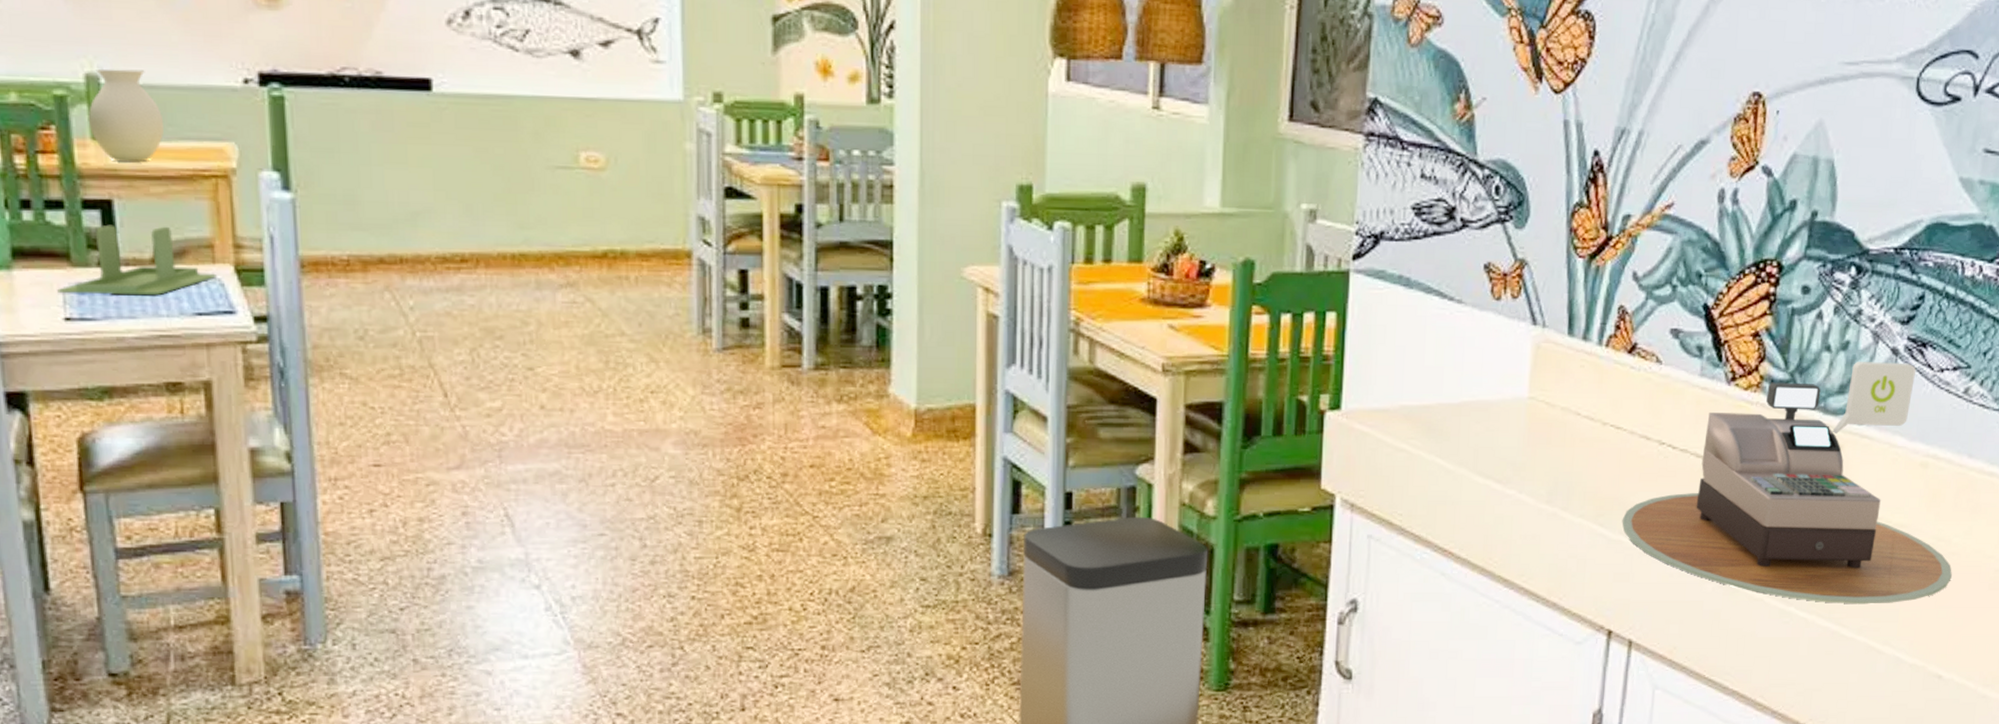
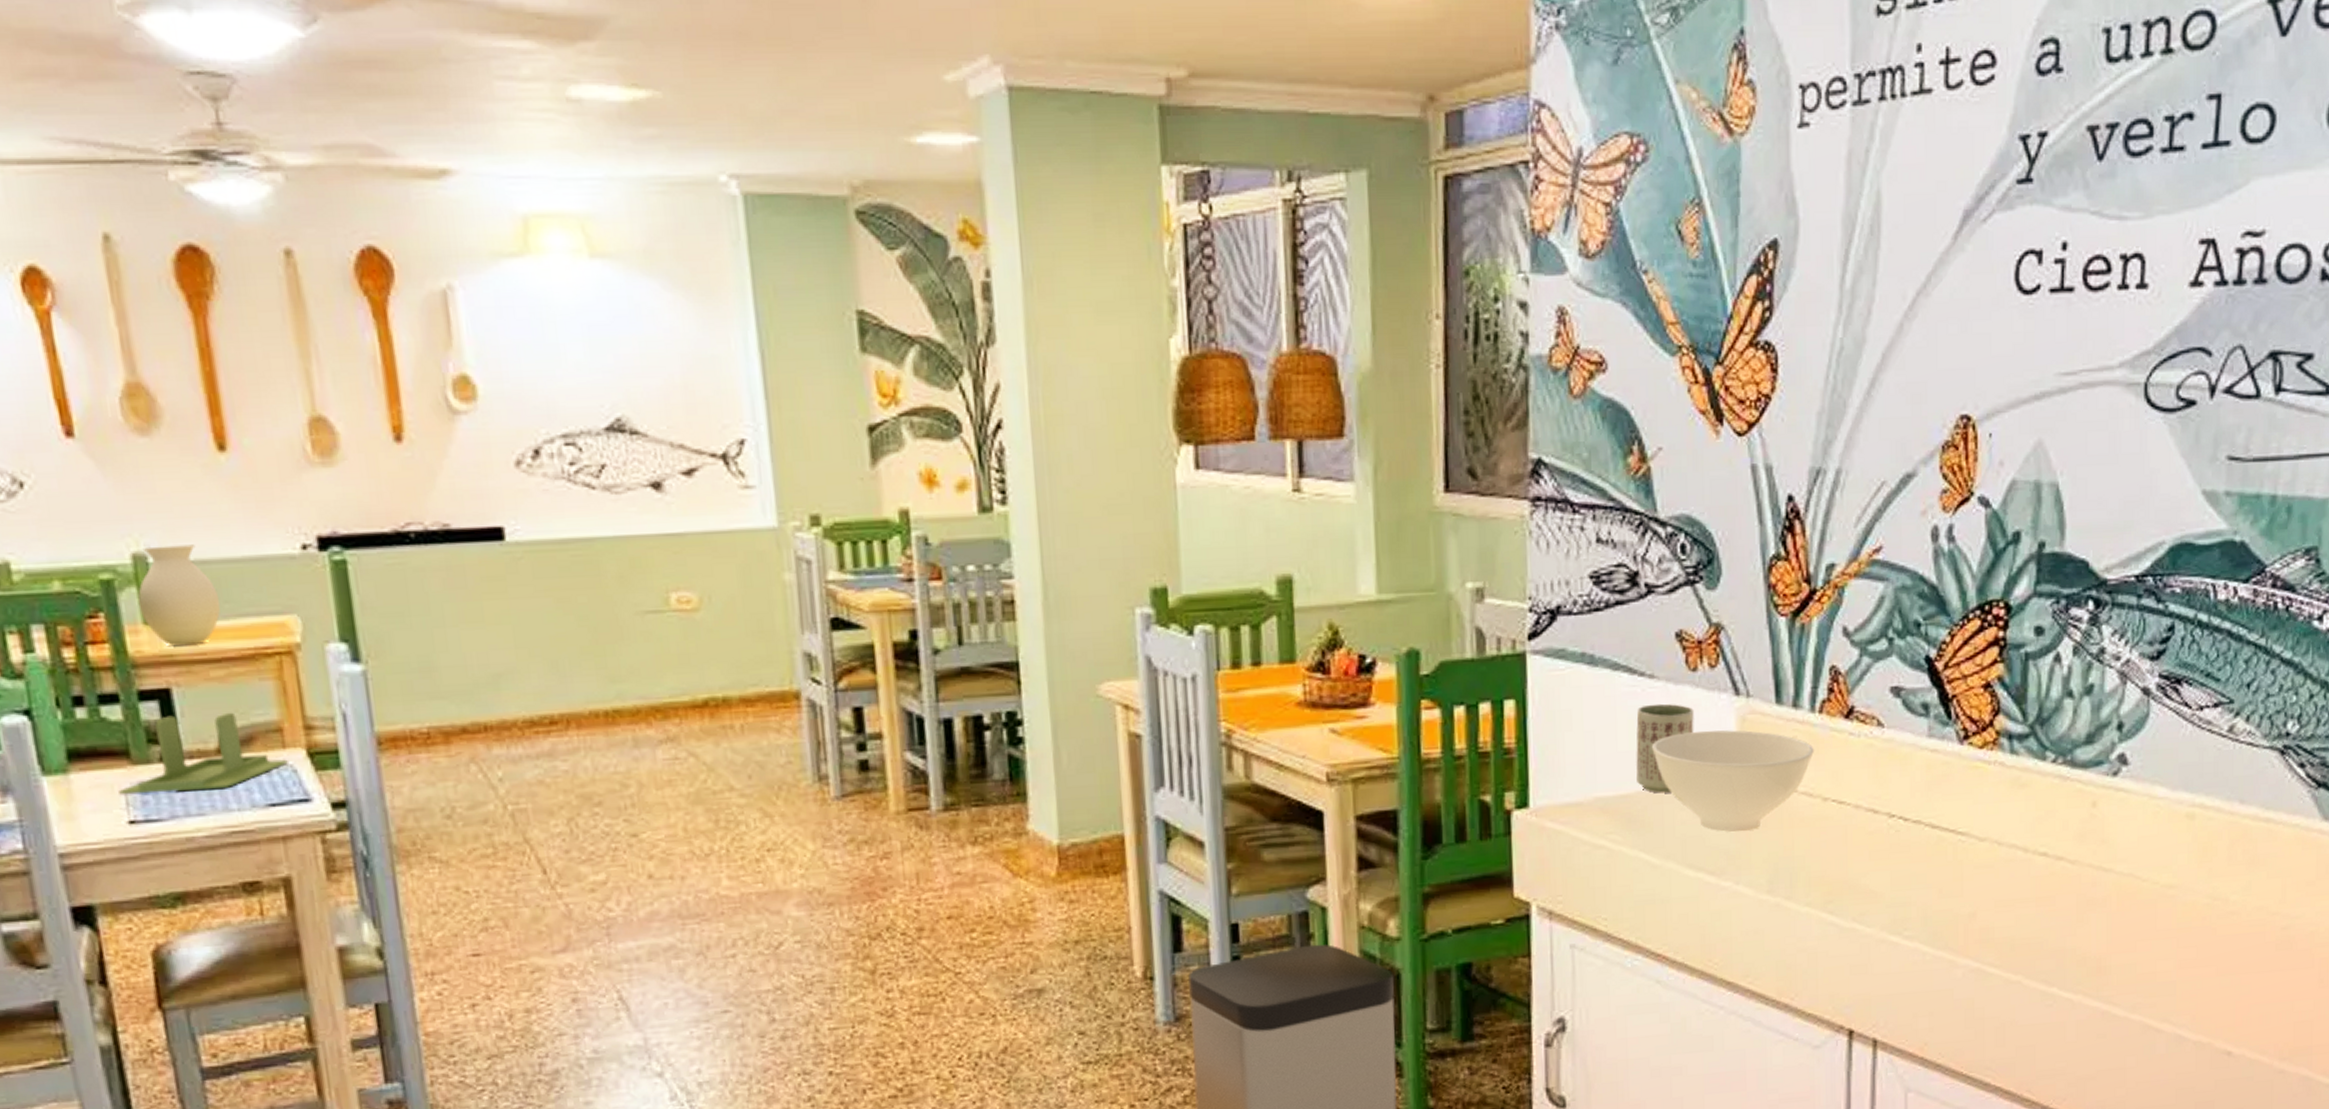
cup: none [1439,326,1495,407] -> present [1636,703,1694,793]
bowl: none [1455,353,1598,447] -> present [1652,730,1814,833]
cash register: present [1622,362,1952,605] -> none [1854,703,2233,980]

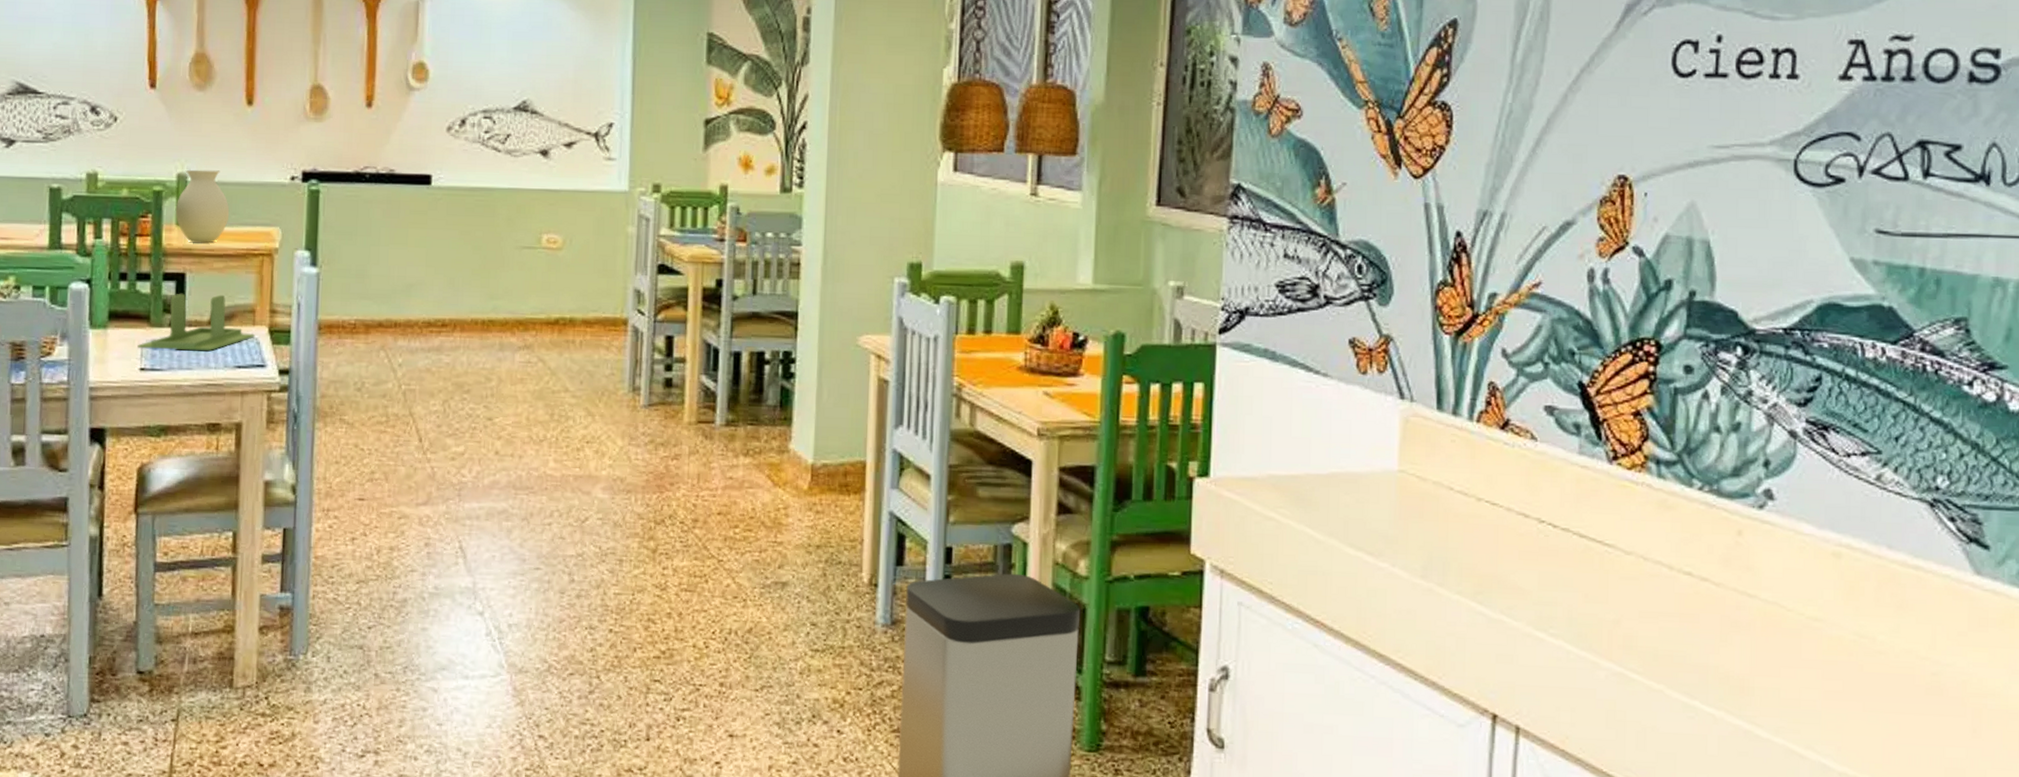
cup: present [1636,703,1694,793] -> none [1307,399,1362,478]
bowl: present [1652,730,1814,833] -> none [1322,426,1470,520]

